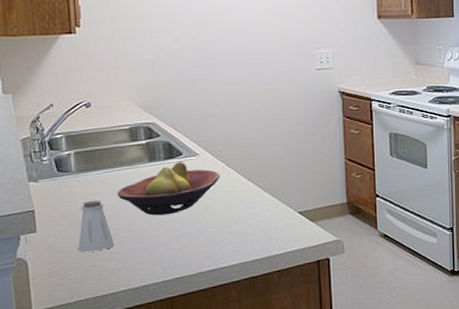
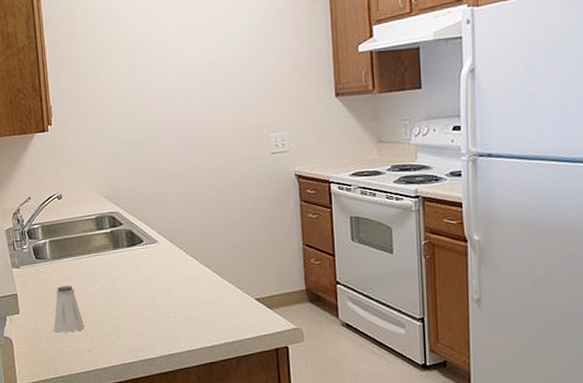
fruit bowl: present [117,162,220,216] -> none [86,249,179,301]

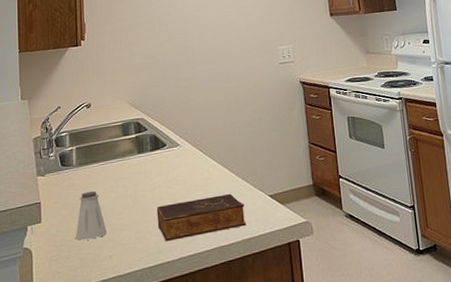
book: none [134,294,230,339] -> present [156,193,246,241]

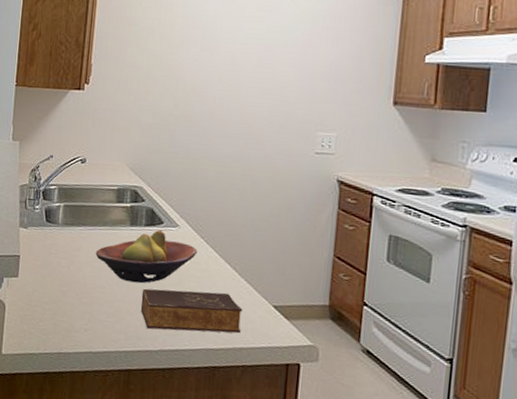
saltshaker: present [76,191,107,241] -> none [52,255,85,307]
fruit bowl: none [110,152,199,204] -> present [95,230,198,284]

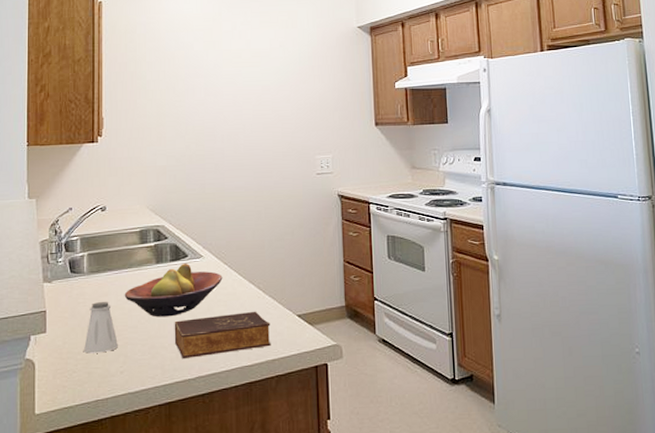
saltshaker: none [52,255,85,307] -> present [84,302,118,354]

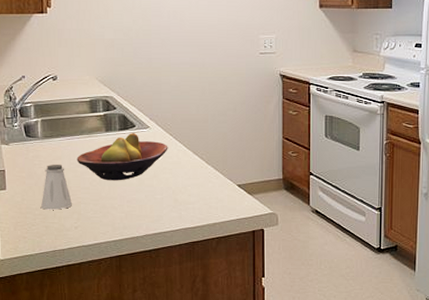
book: present [174,311,271,358] -> none [123,179,212,218]

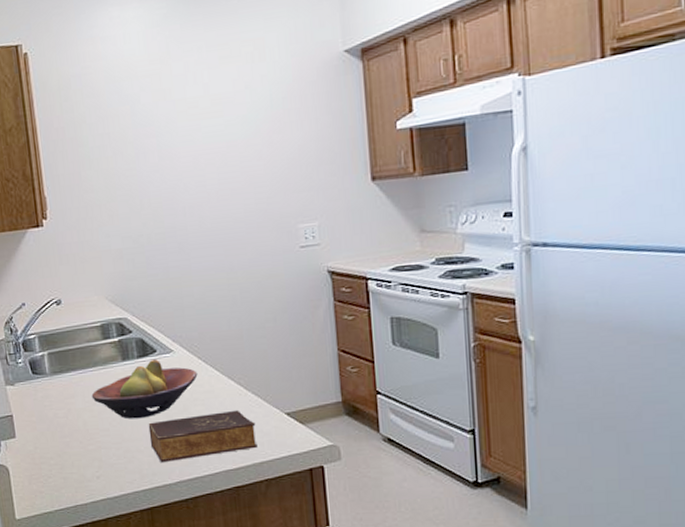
saltshaker: present [41,165,72,210] -> none [56,404,91,458]
book: none [123,179,212,218] -> present [148,409,258,462]

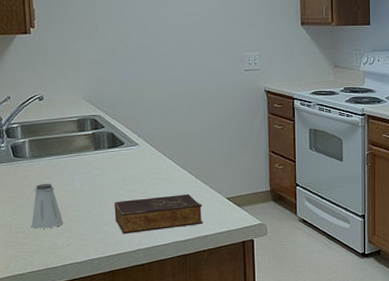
saltshaker: none [56,404,91,458] -> present [31,184,63,229]
fruit bowl: present [91,359,198,420] -> none [66,151,158,198]

